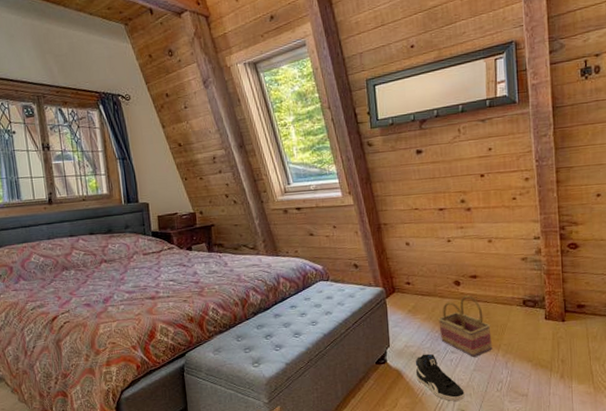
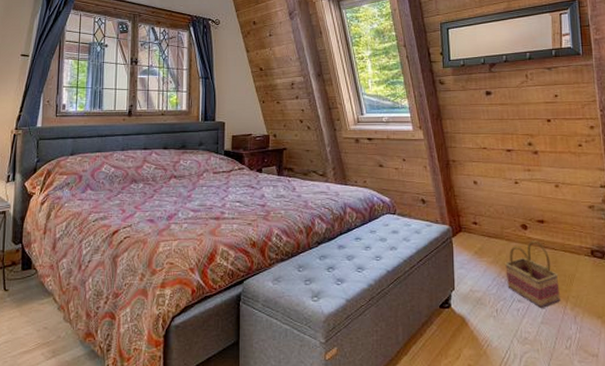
sneaker: present [415,353,465,401] -> none [480,300,532,356]

